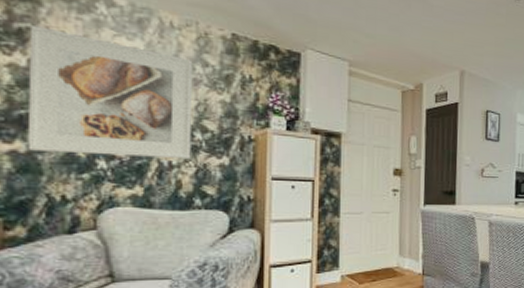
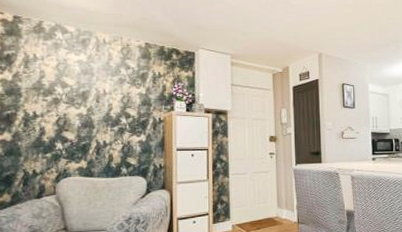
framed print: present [27,24,193,158] -> none [12,51,119,139]

